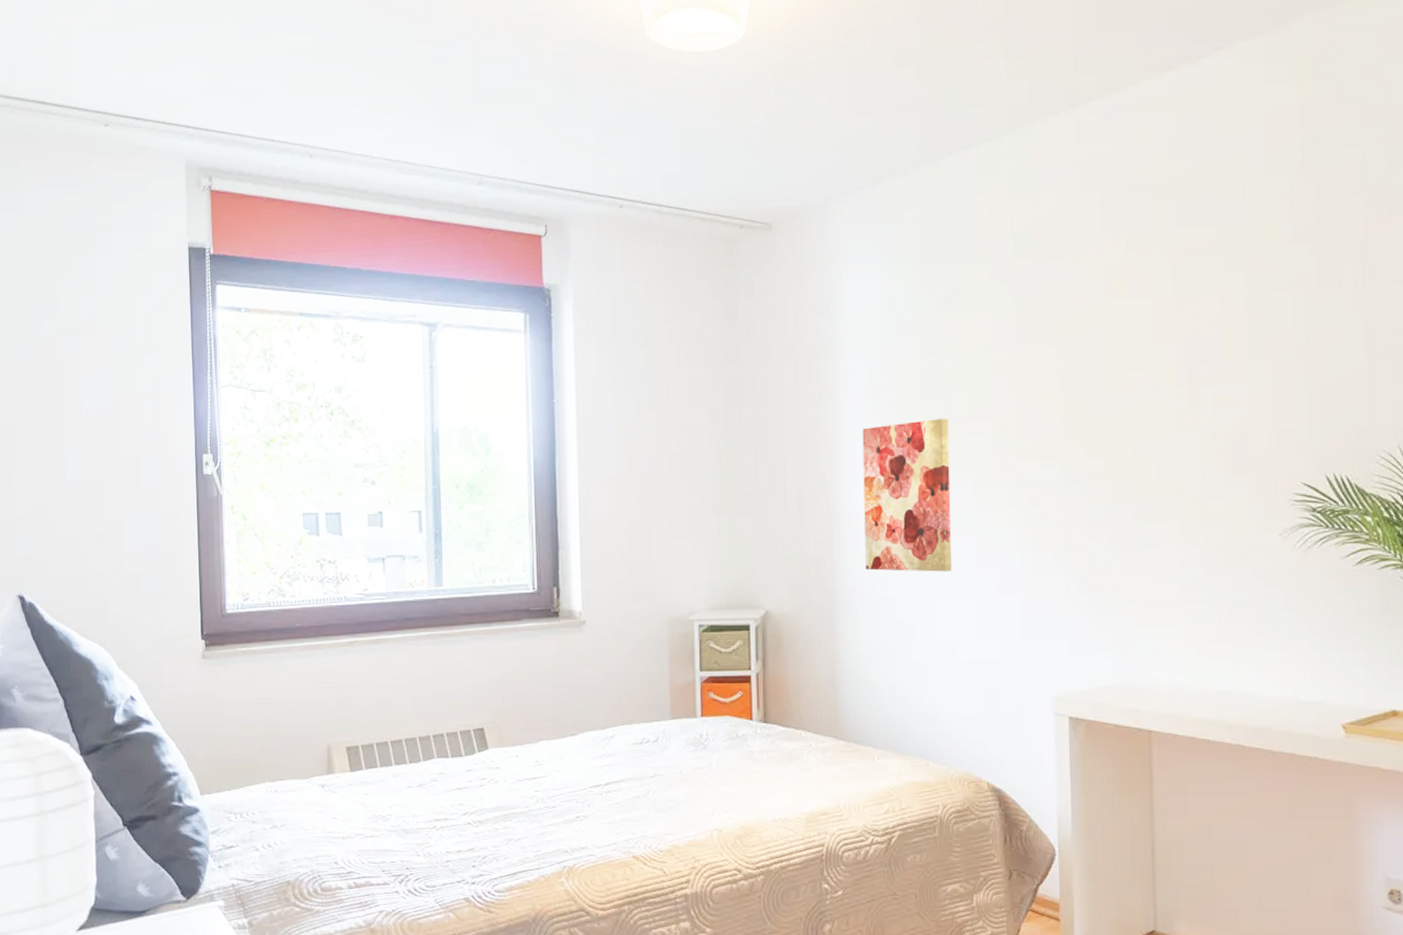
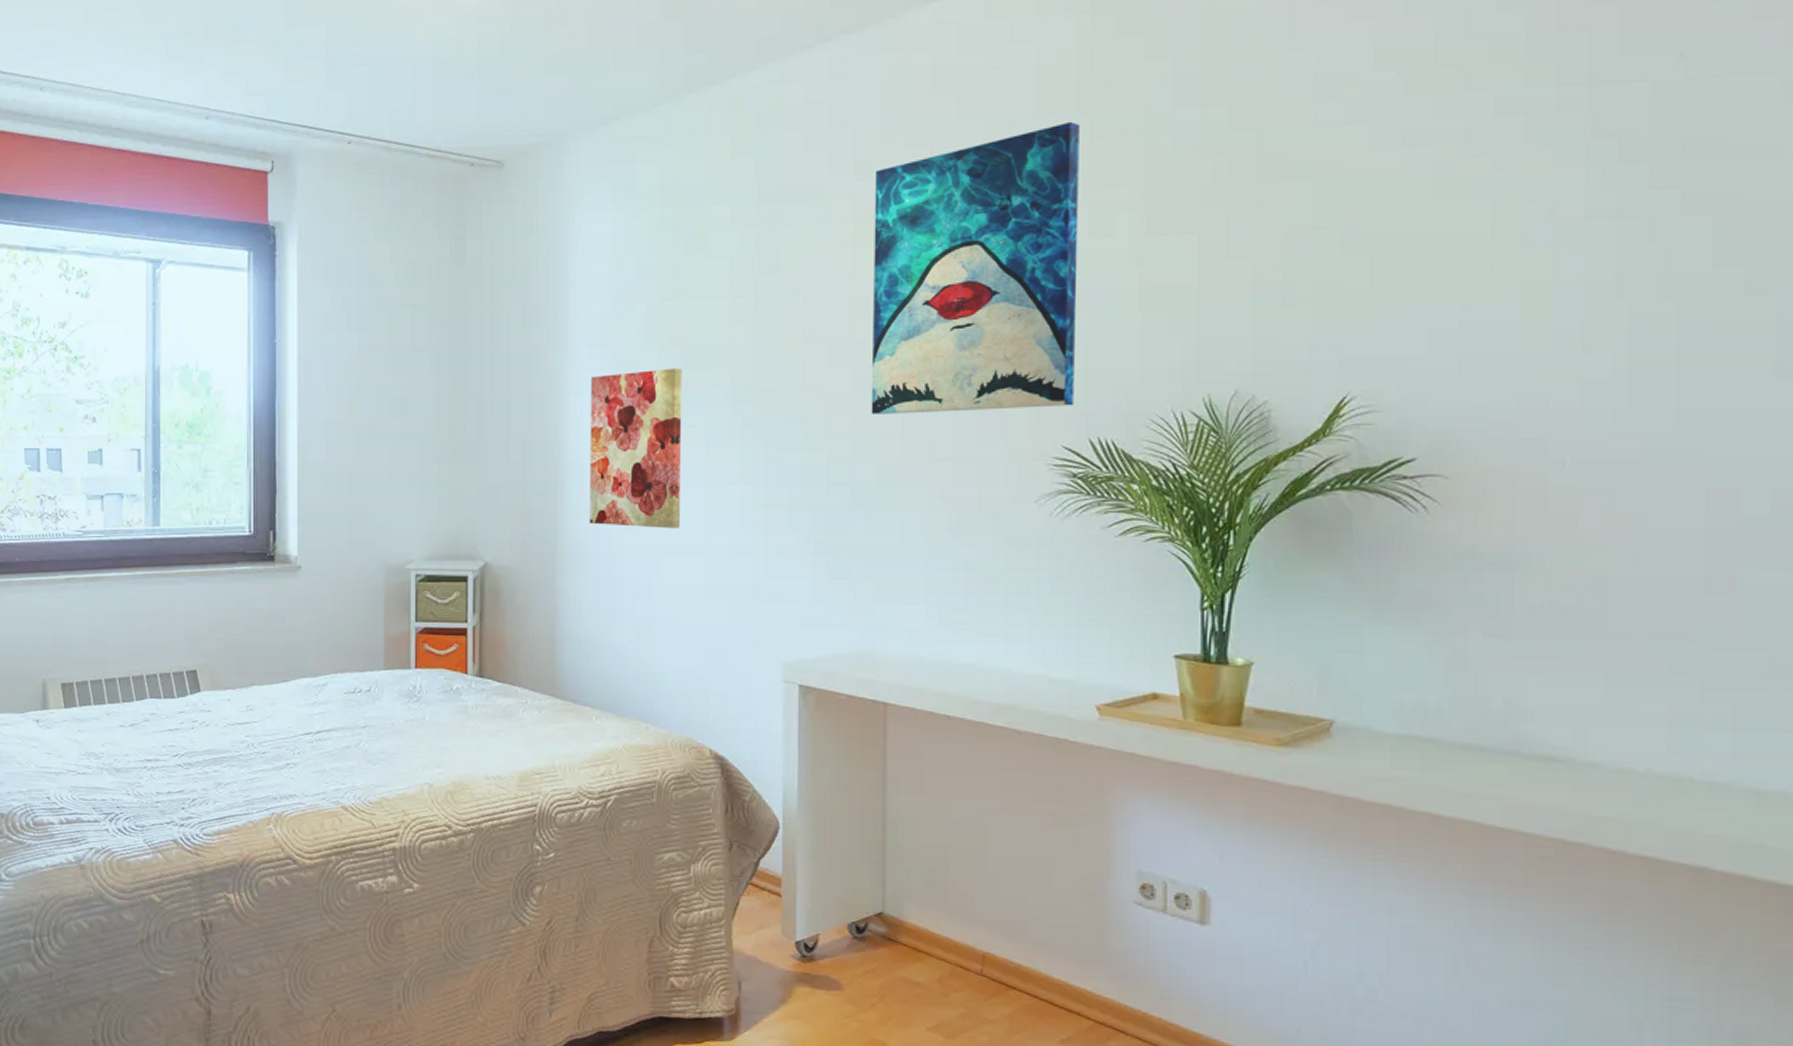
wall art: none [1121,180,1311,457] -> present [871,121,1079,414]

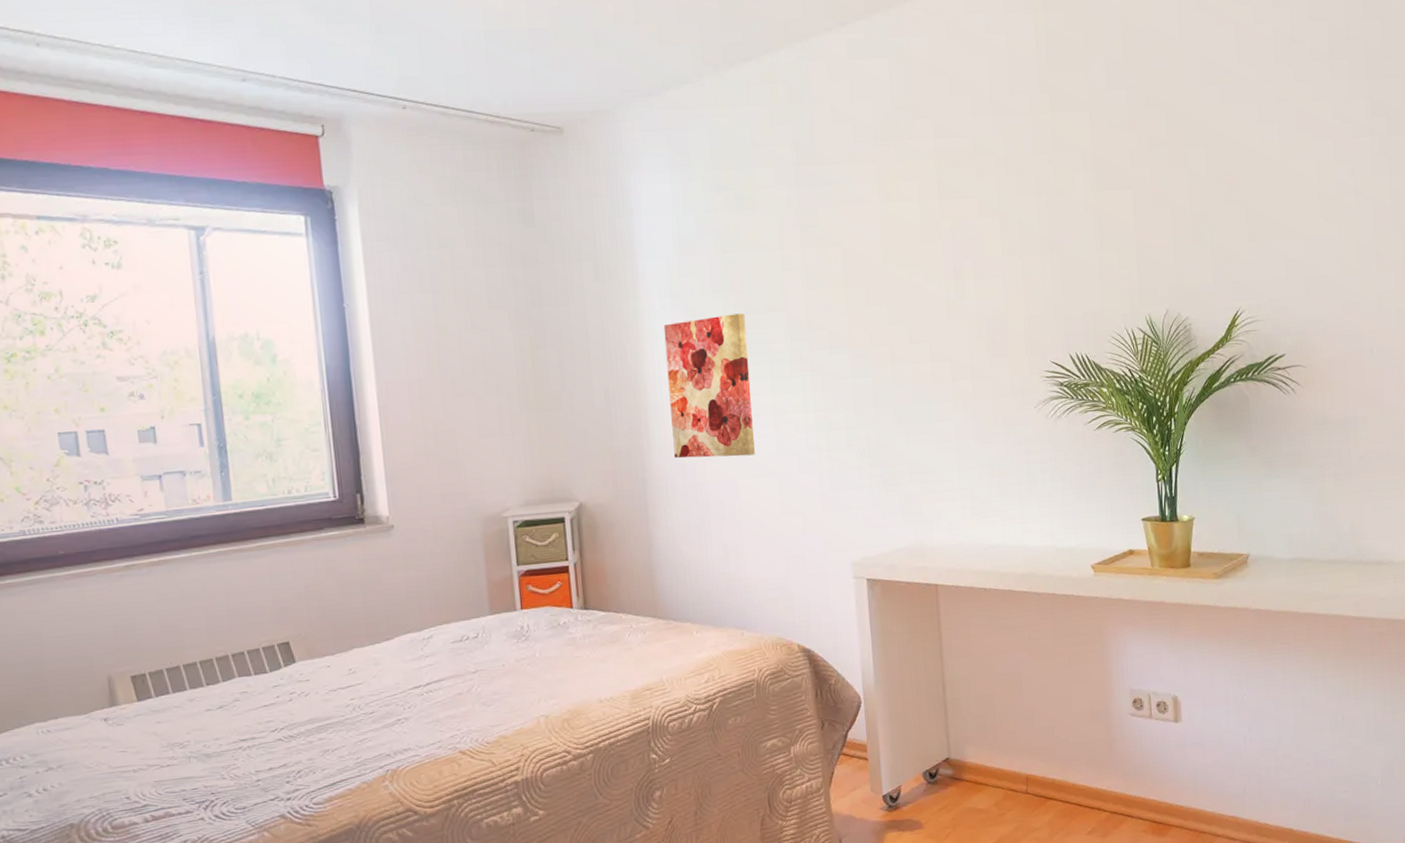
wall art: present [871,121,1079,414] -> none [890,98,1057,344]

